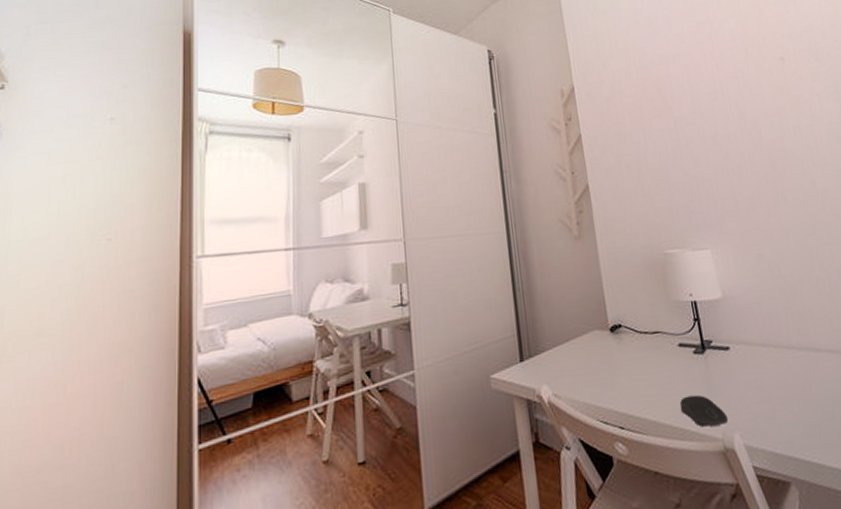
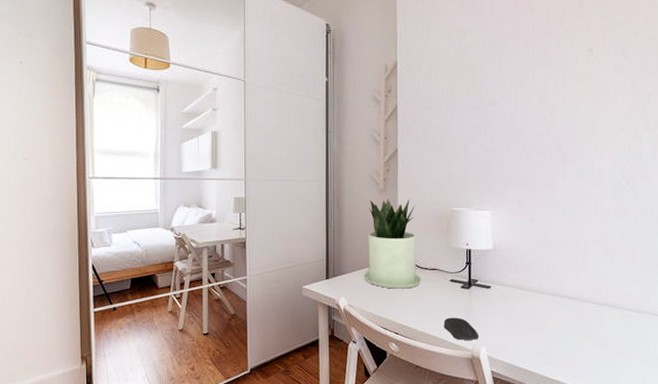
planter: none [564,244,643,366] -> present [363,199,422,289]

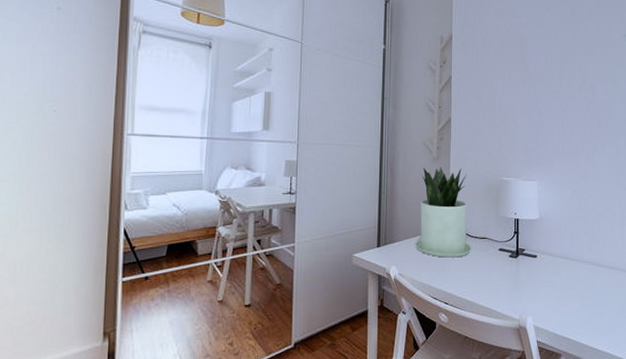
computer mouse: present [443,317,479,340] -> none [492,286,526,310]

